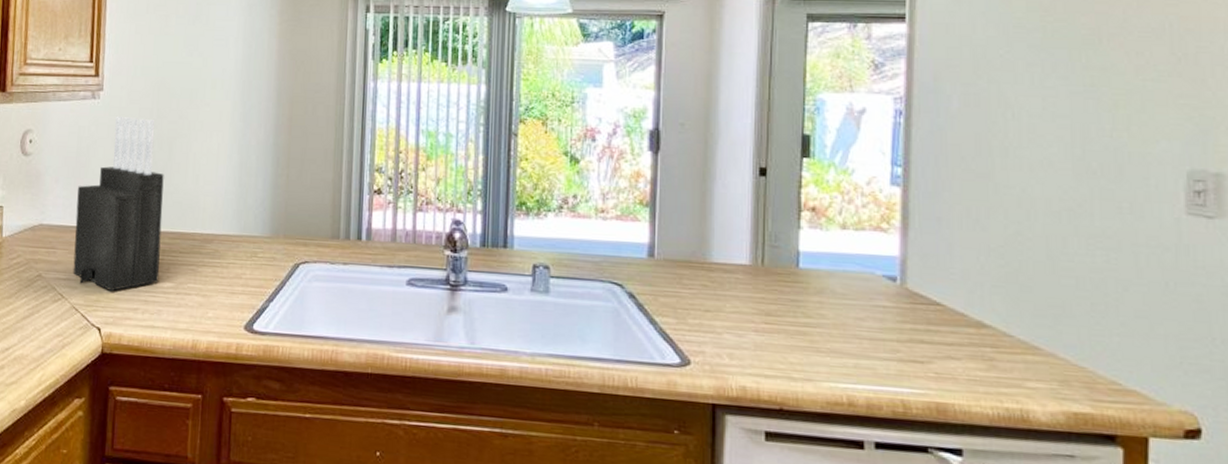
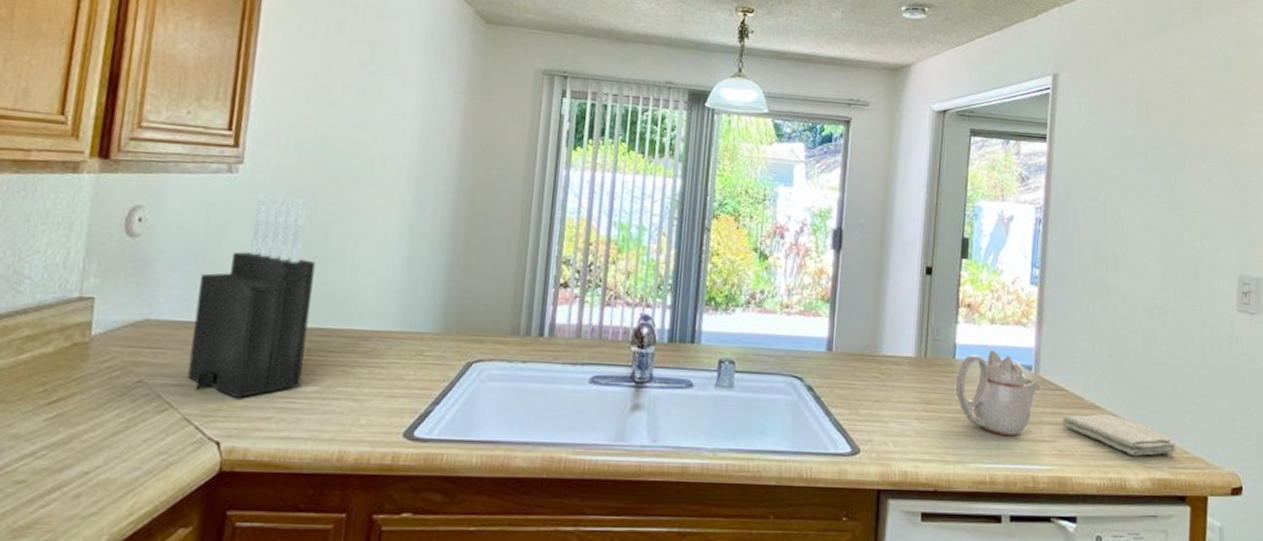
teapot: none [802,257,908,355] -> present [956,349,1040,437]
washcloth: none [939,333,1100,385] -> present [1062,414,1176,457]

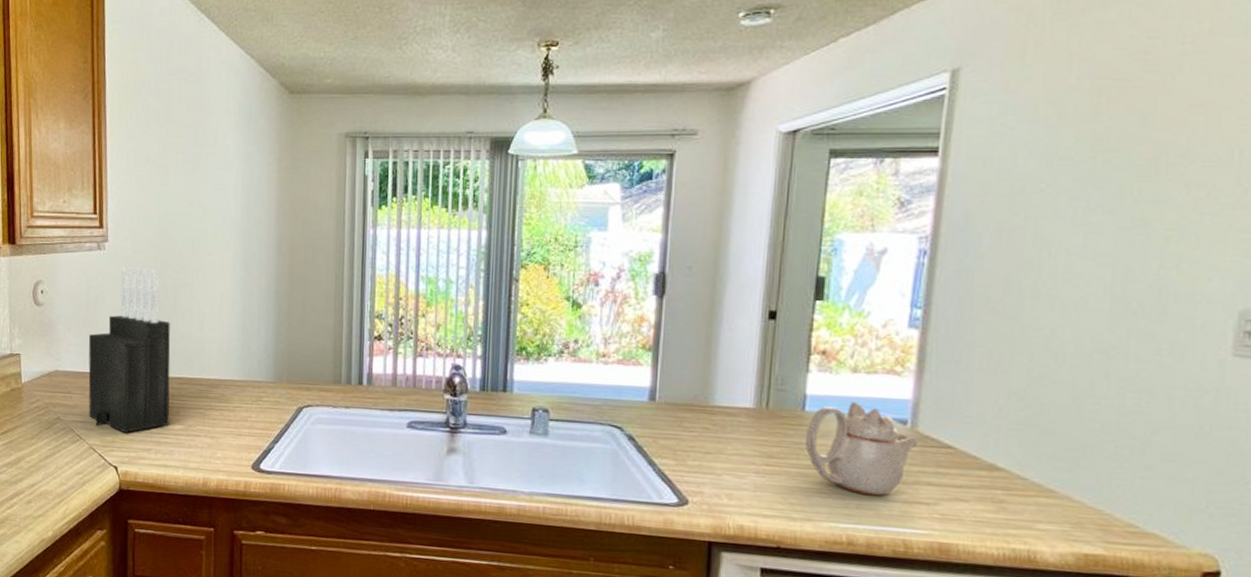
washcloth: present [1062,414,1176,457] -> none [947,476,1116,527]

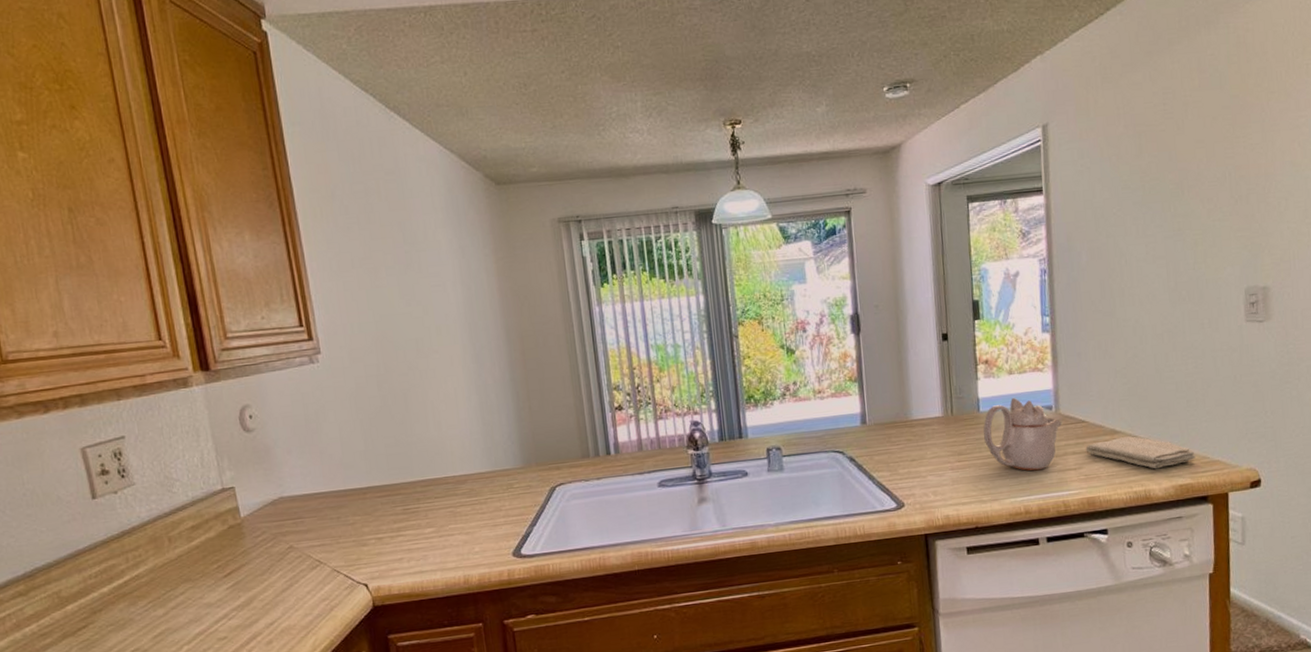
knife block: present [88,266,170,434] -> none [314,374,419,548]
washcloth: none [947,476,1116,527] -> present [1085,436,1195,469]

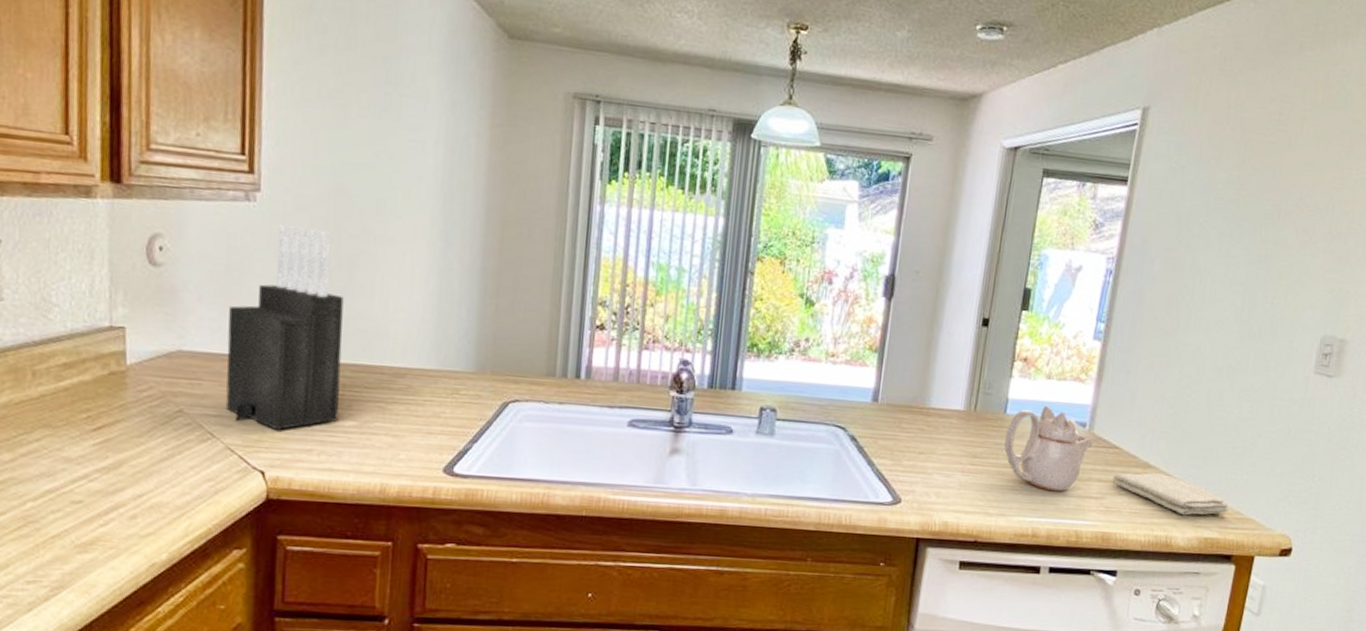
knife block: none [314,374,419,548] -> present [225,223,344,431]

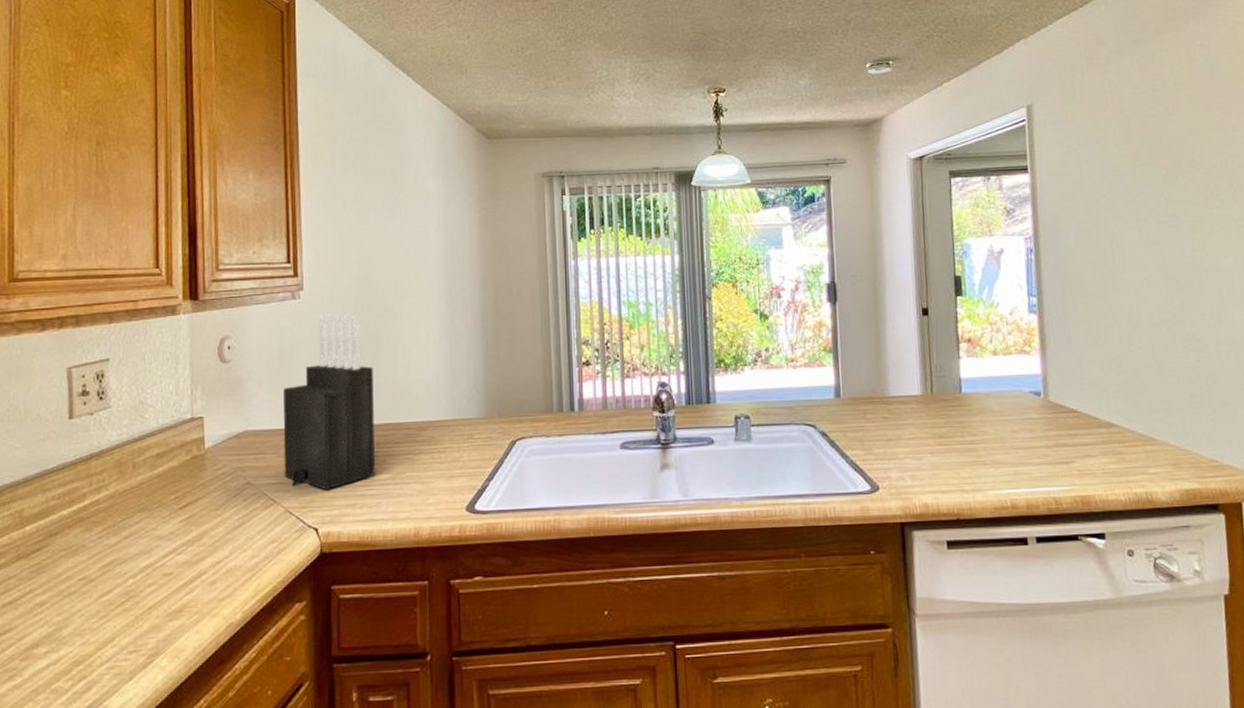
teapot: present [1004,405,1093,492] -> none [965,379,1051,462]
washcloth: present [1112,472,1229,516] -> none [1078,431,1202,470]

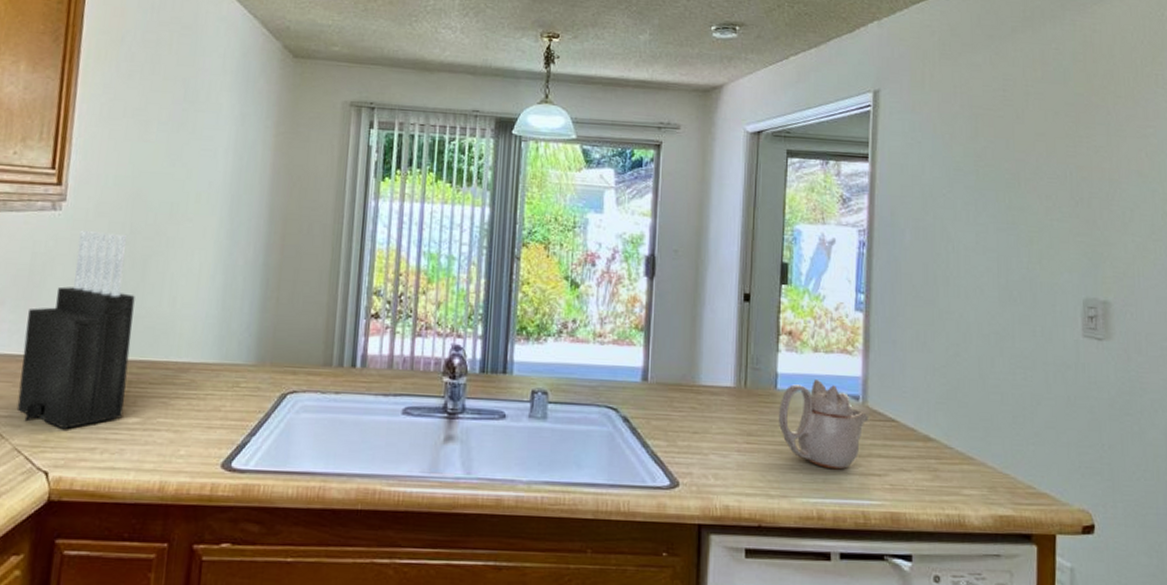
teapot: none [965,379,1051,462] -> present [779,378,868,470]

